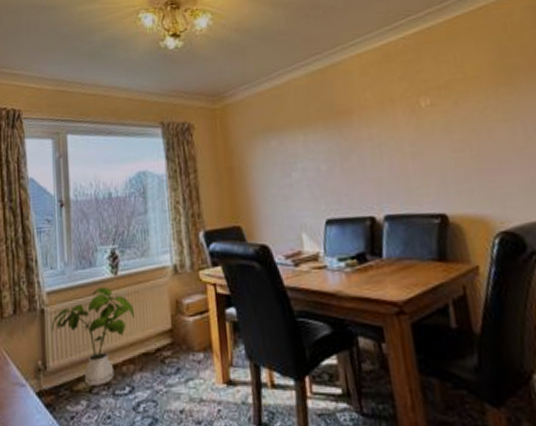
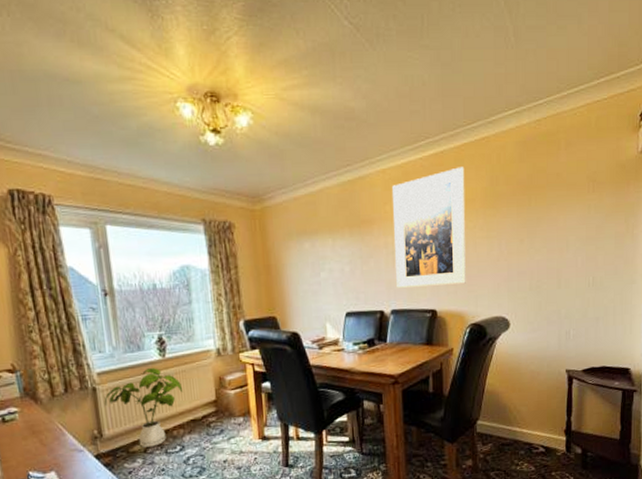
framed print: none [371,41,484,188] -> present [392,167,466,288]

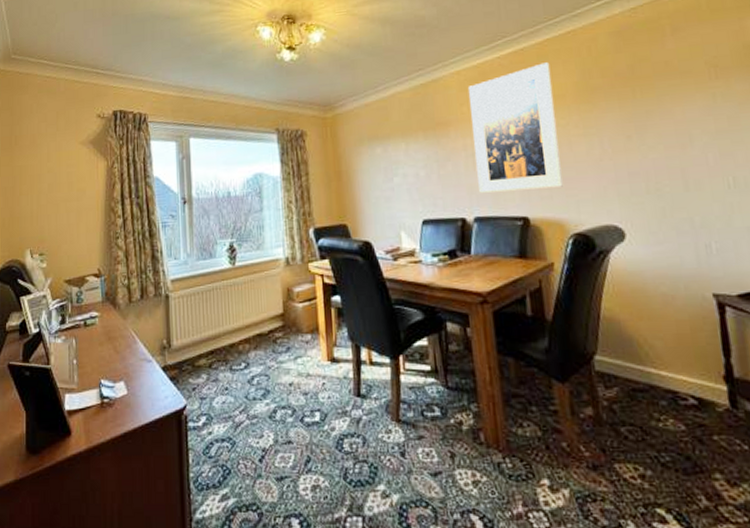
house plant: present [104,368,184,448] -> none [175,276,251,362]

